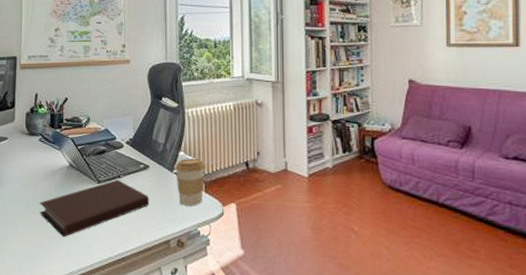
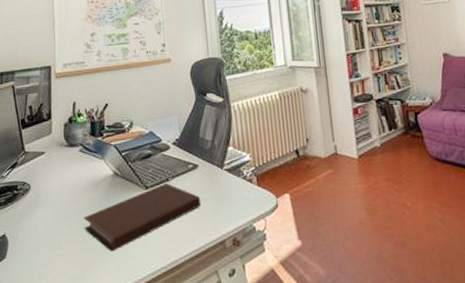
coffee cup: present [175,158,206,206] -> none [225,151,256,203]

